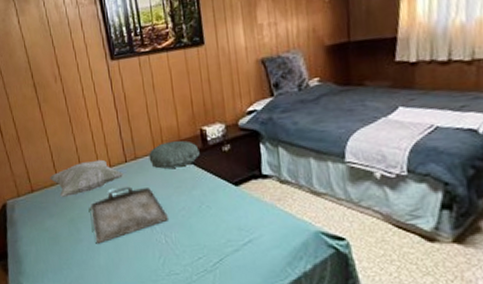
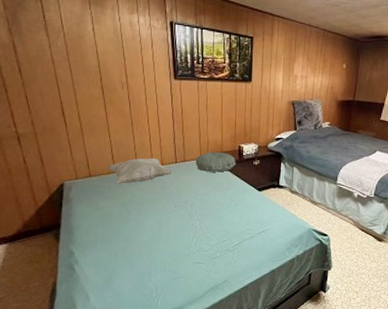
serving tray: present [90,186,170,244] -> none [141,182,205,224]

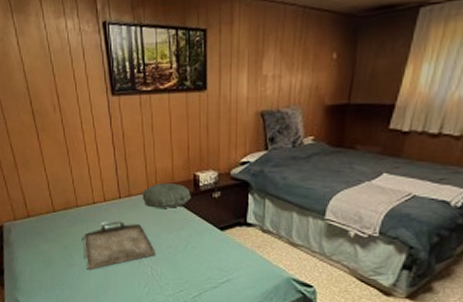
decorative pillow: present [107,158,173,184] -> none [45,193,117,225]
serving tray: none [141,182,205,224] -> present [84,221,157,270]

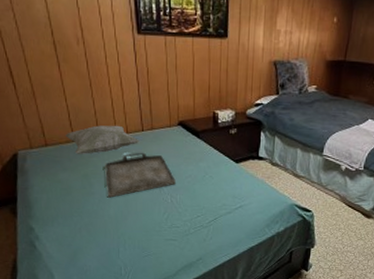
decorative pillow: none [45,193,117,225] -> present [65,125,140,154]
pillow: present [142,182,191,208] -> none [164,118,210,142]

